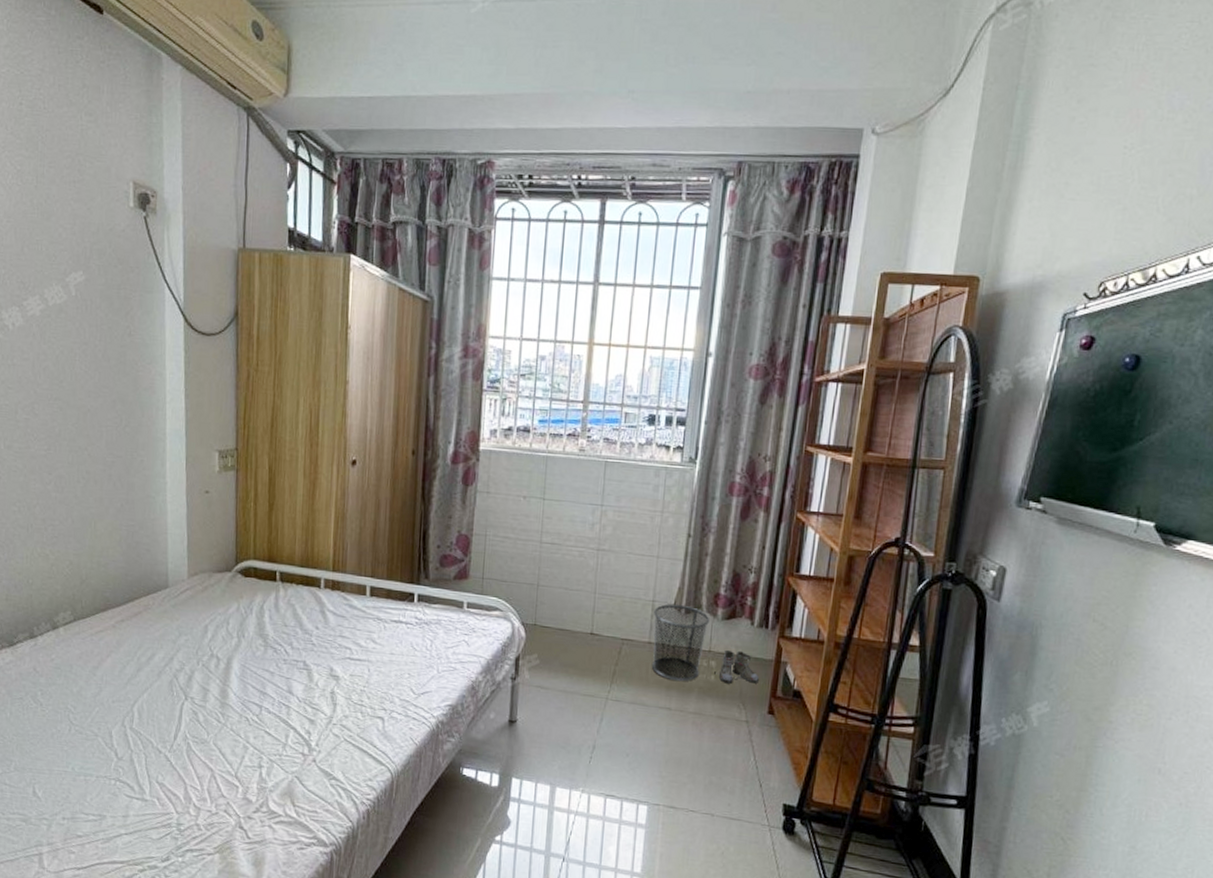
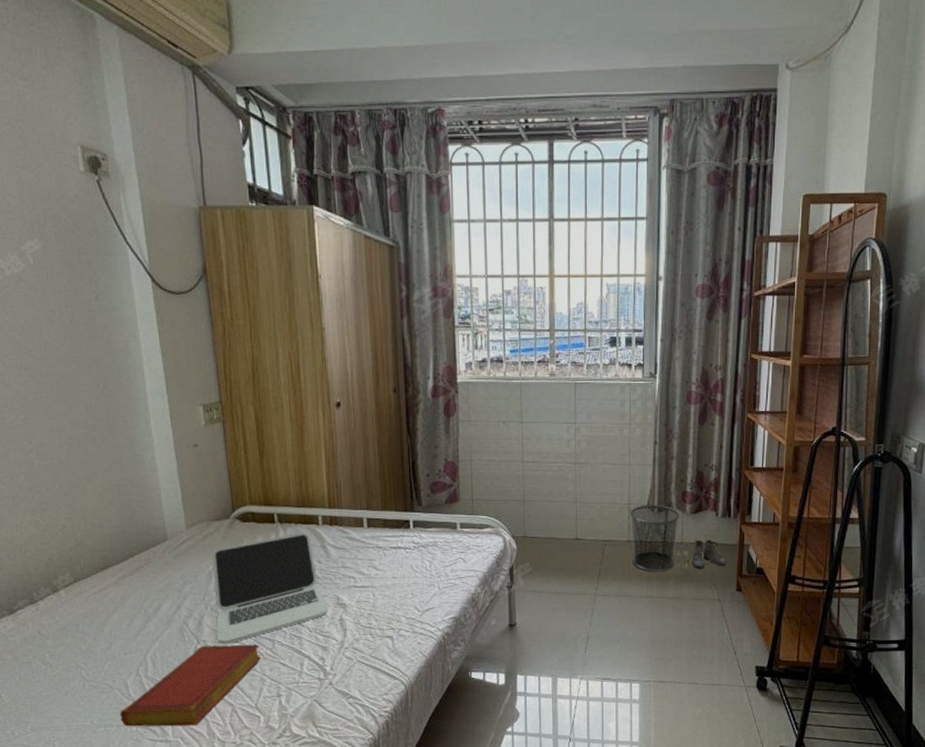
book: none [101,703,246,787] -> present [120,644,261,727]
laptop: none [205,594,320,704] -> present [212,532,328,644]

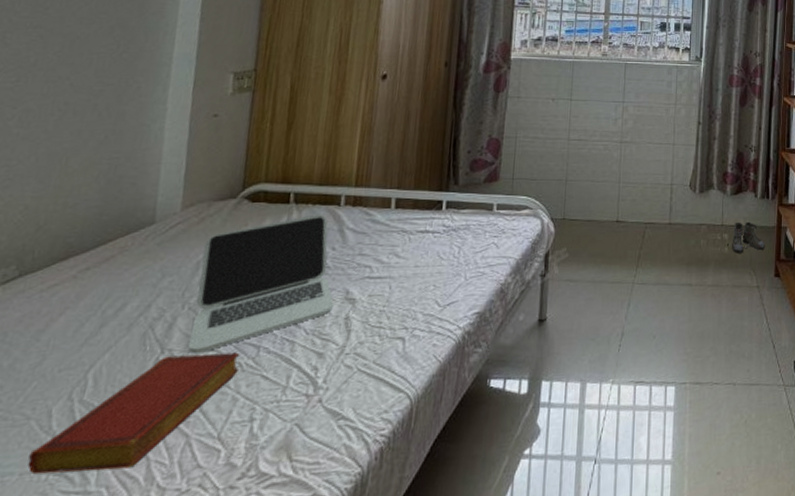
waste bin: present [629,504,680,572] -> none [671,185,721,257]

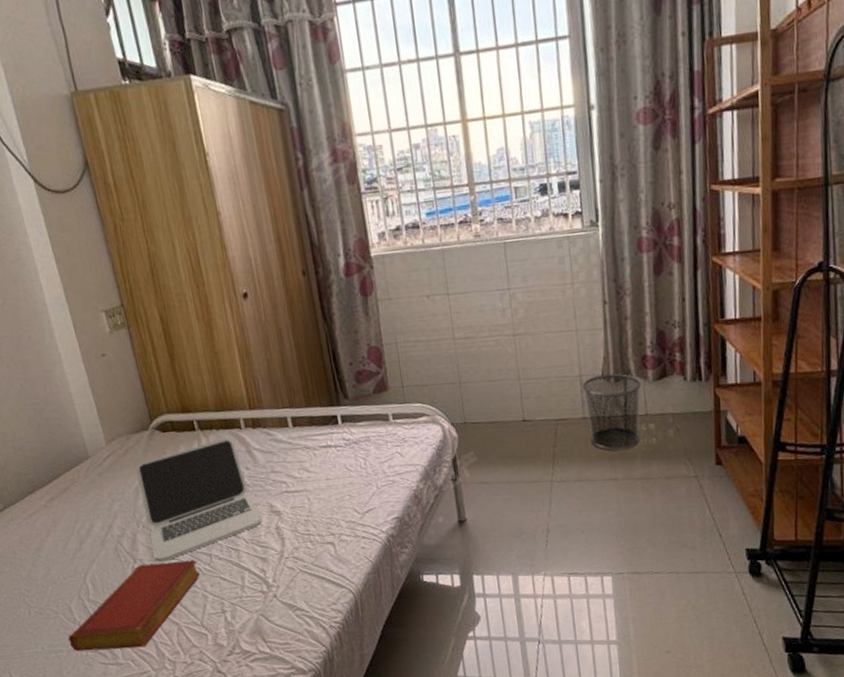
waste bin: none [671,185,721,257] -> present [581,373,642,451]
boots: present [730,221,765,253] -> none [658,408,701,443]

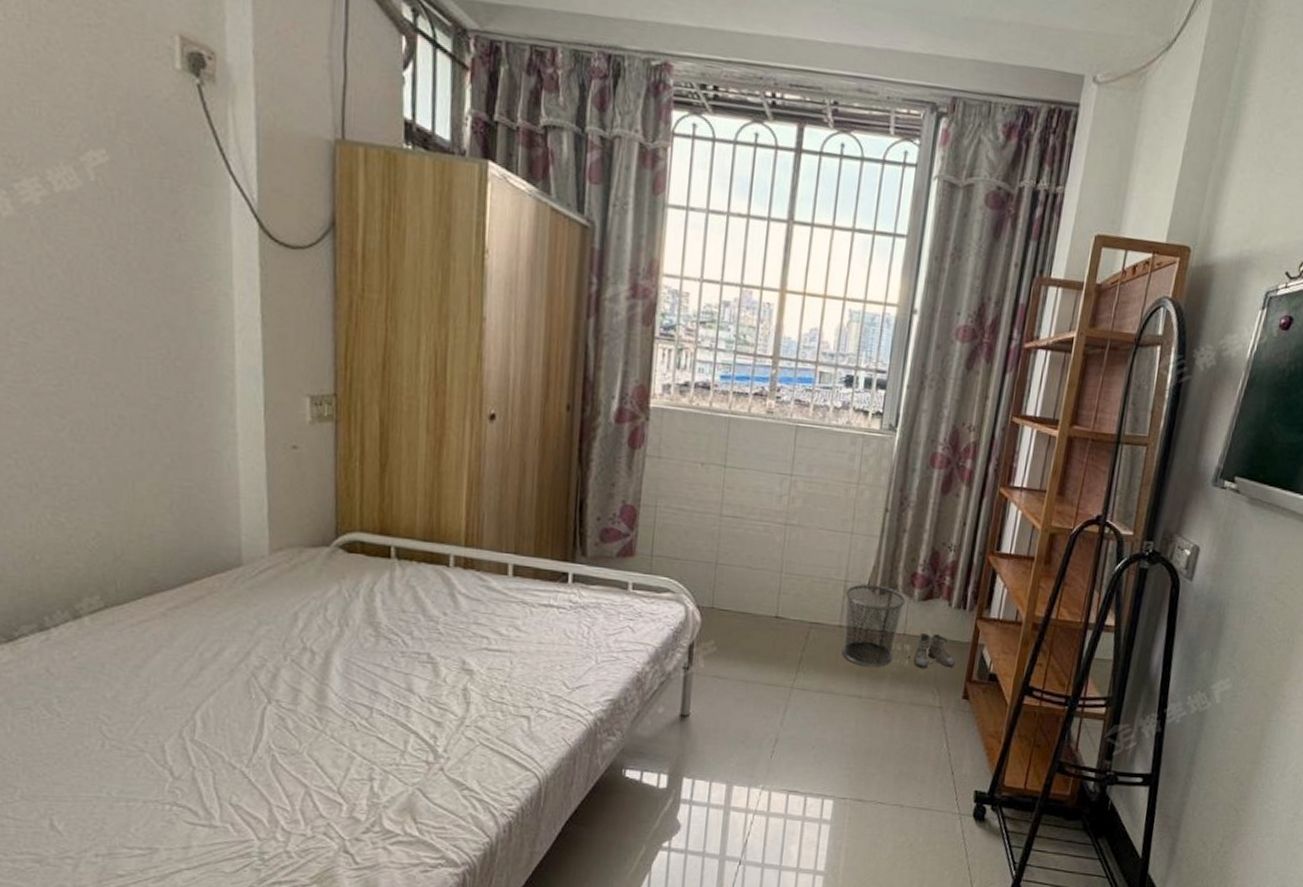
book: present [68,560,200,652] -> none [150,706,352,809]
laptop: present [136,438,263,562] -> none [296,573,449,707]
boots: none [658,408,701,443] -> present [911,632,955,668]

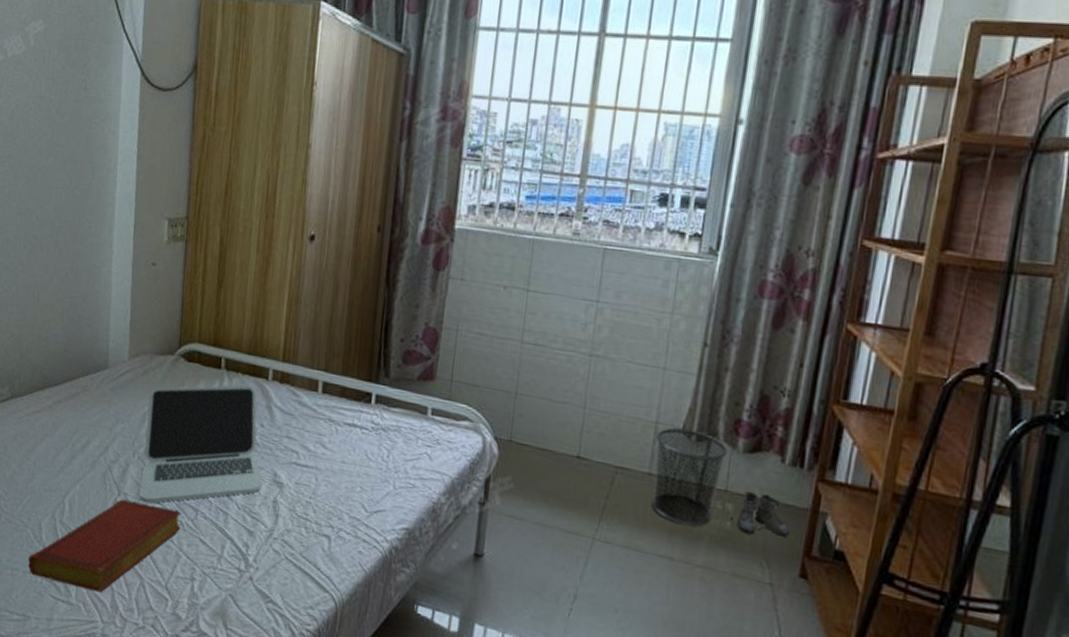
book: none [150,706,352,809] -> present [28,499,180,593]
laptop: none [296,573,449,707] -> present [139,384,262,503]

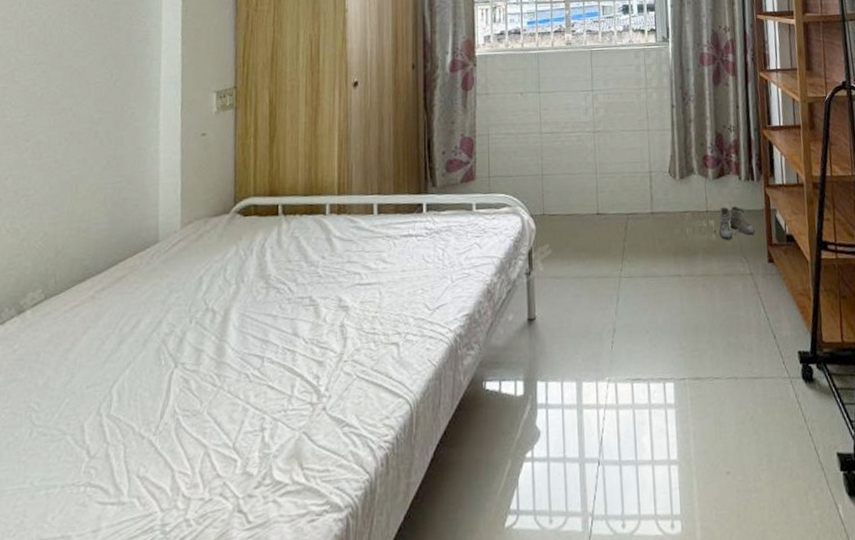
book: present [28,499,180,593] -> none [67,363,246,487]
laptop: present [139,384,262,503] -> none [199,224,328,366]
waste bin: present [650,427,728,527] -> none [651,171,703,247]

